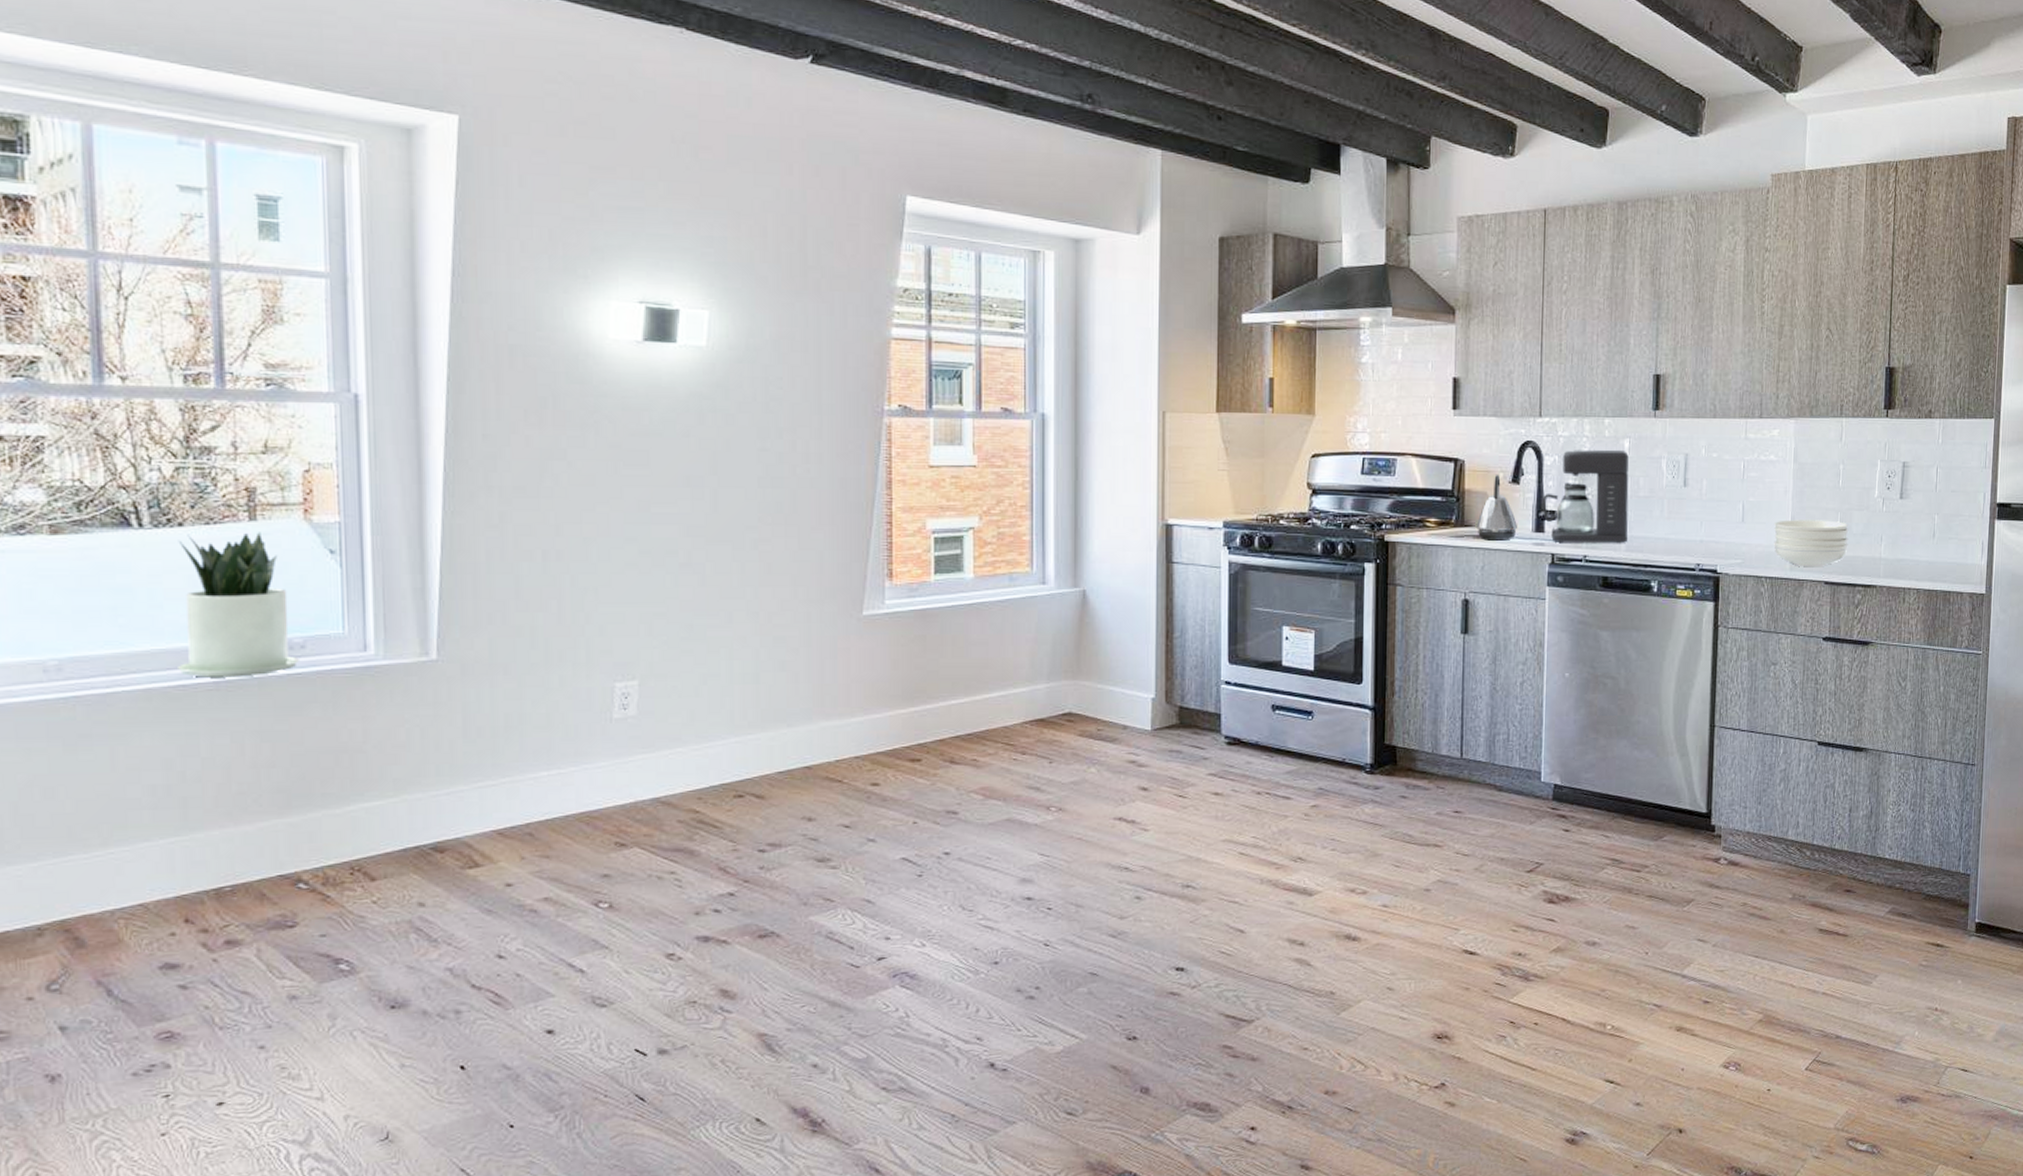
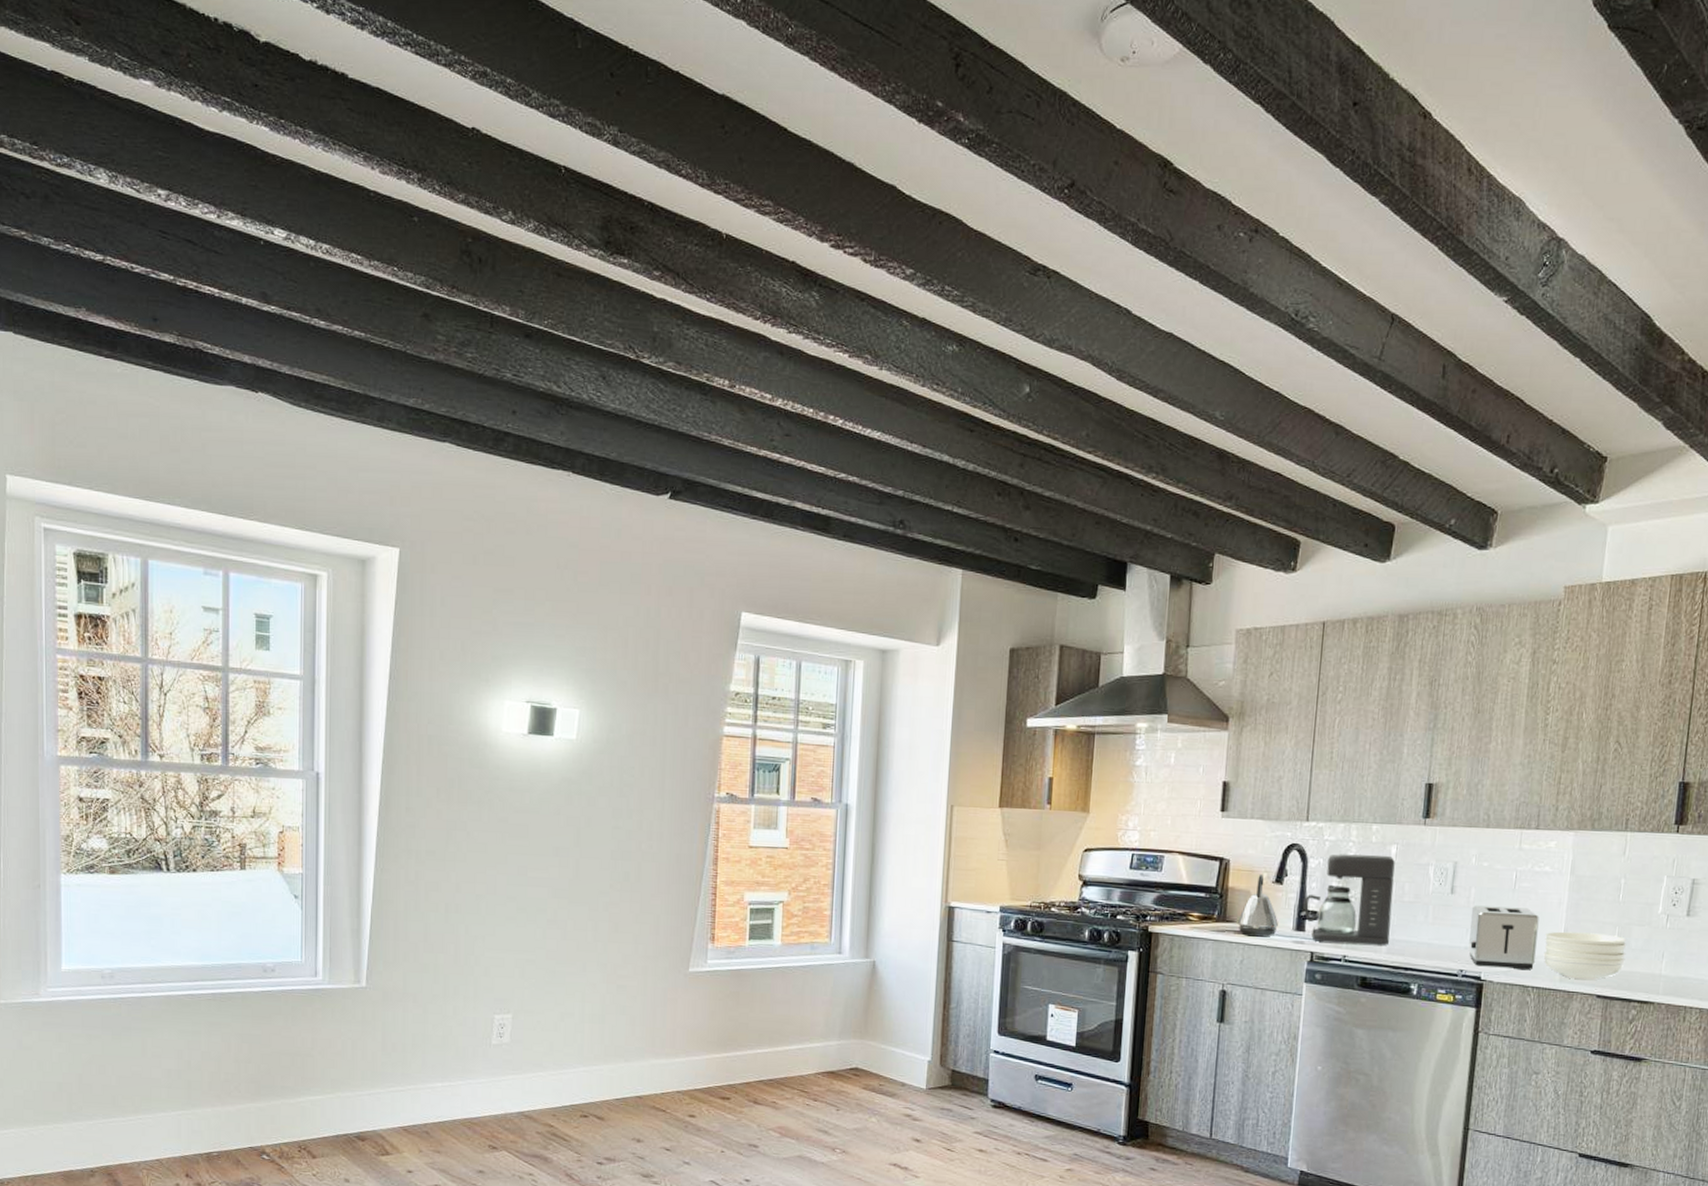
planter: present [178,532,299,678] -> none [189,877,270,991]
toaster: none [1704,497,1768,559] -> present [1468,905,1539,969]

